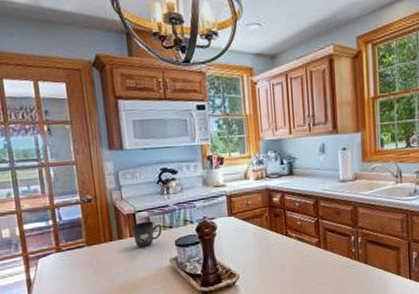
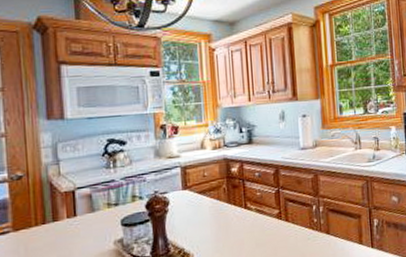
mug: present [131,221,162,248] -> none [69,199,106,231]

